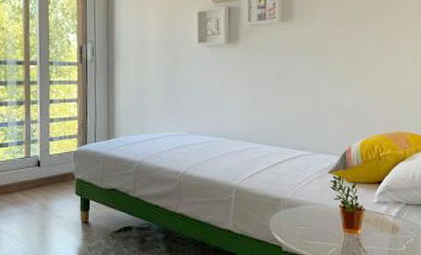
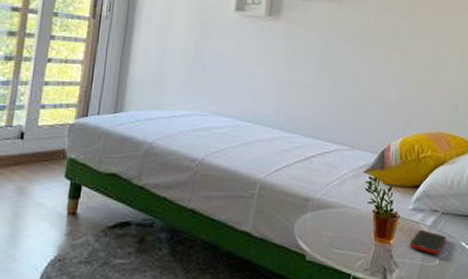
cell phone: none [376,220,411,241] -> present [409,229,446,255]

